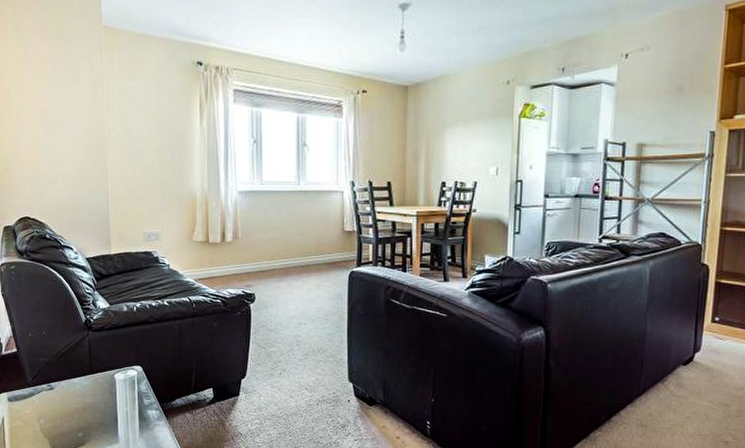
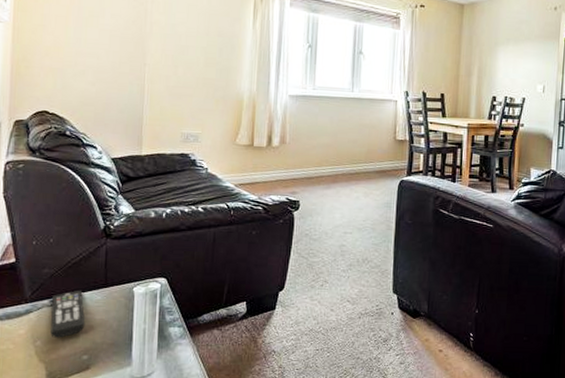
remote control: none [49,377,78,418] -> present [50,291,86,338]

